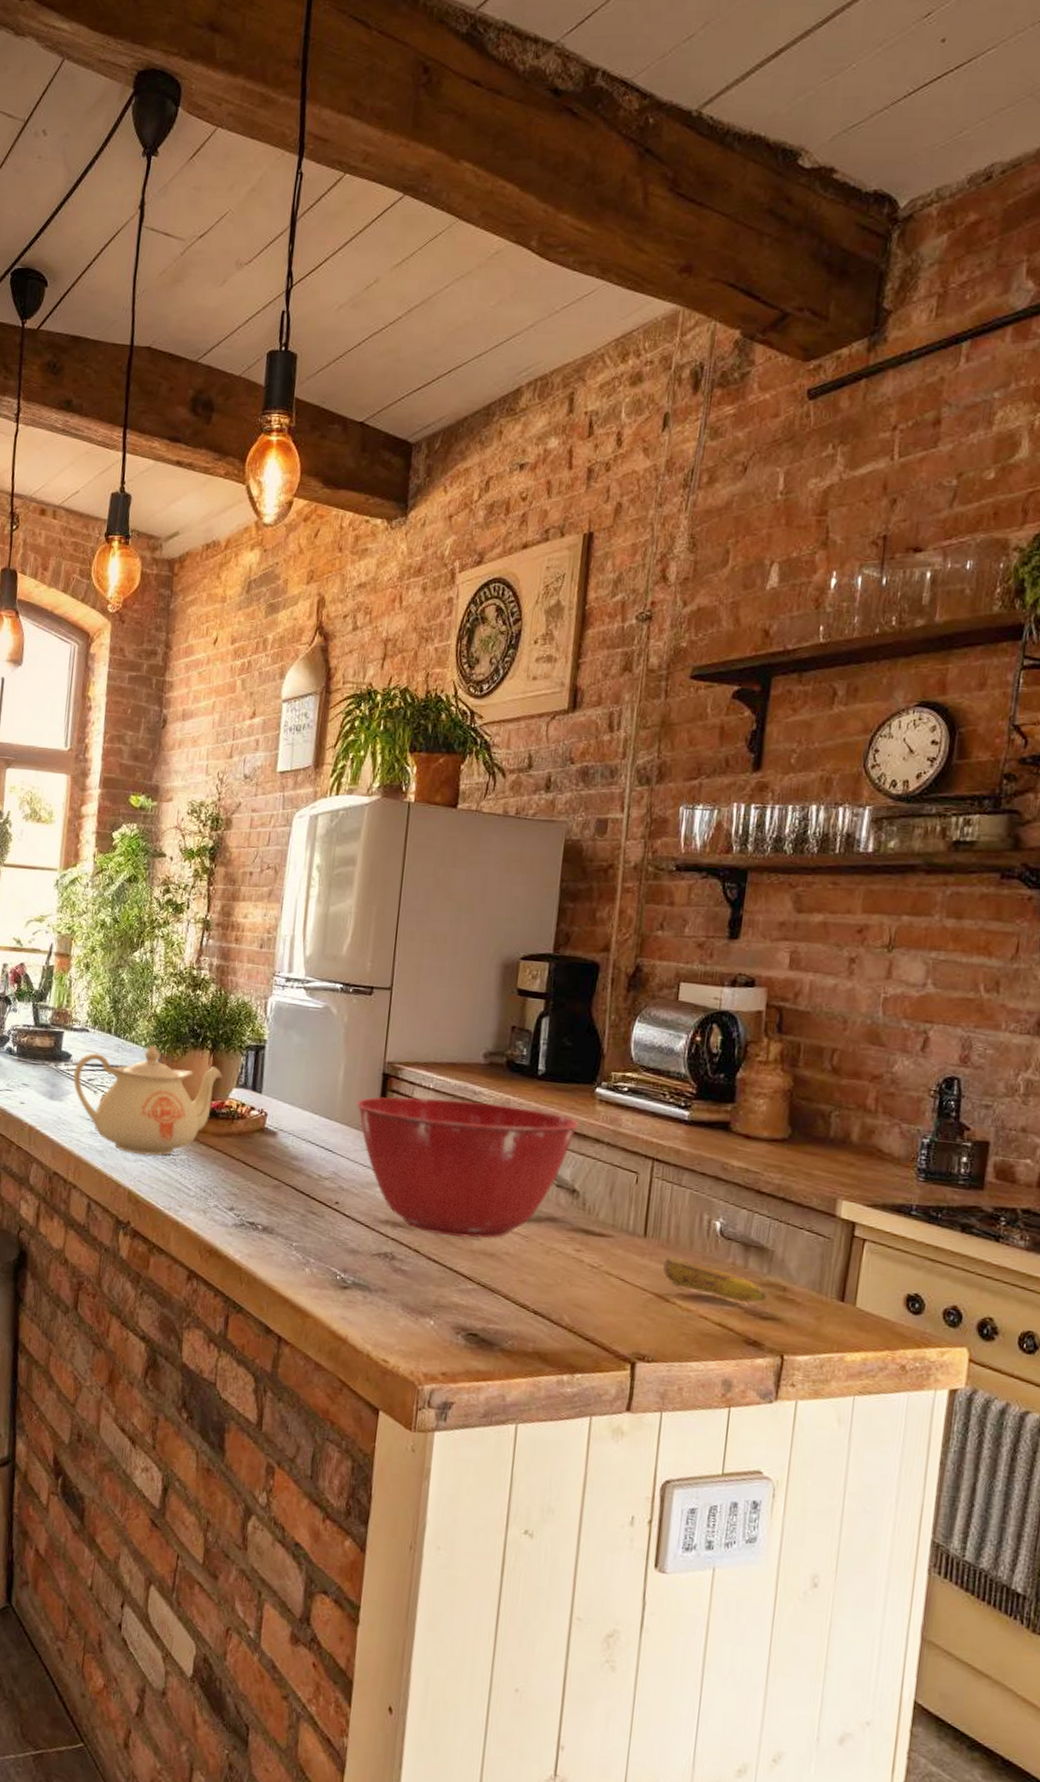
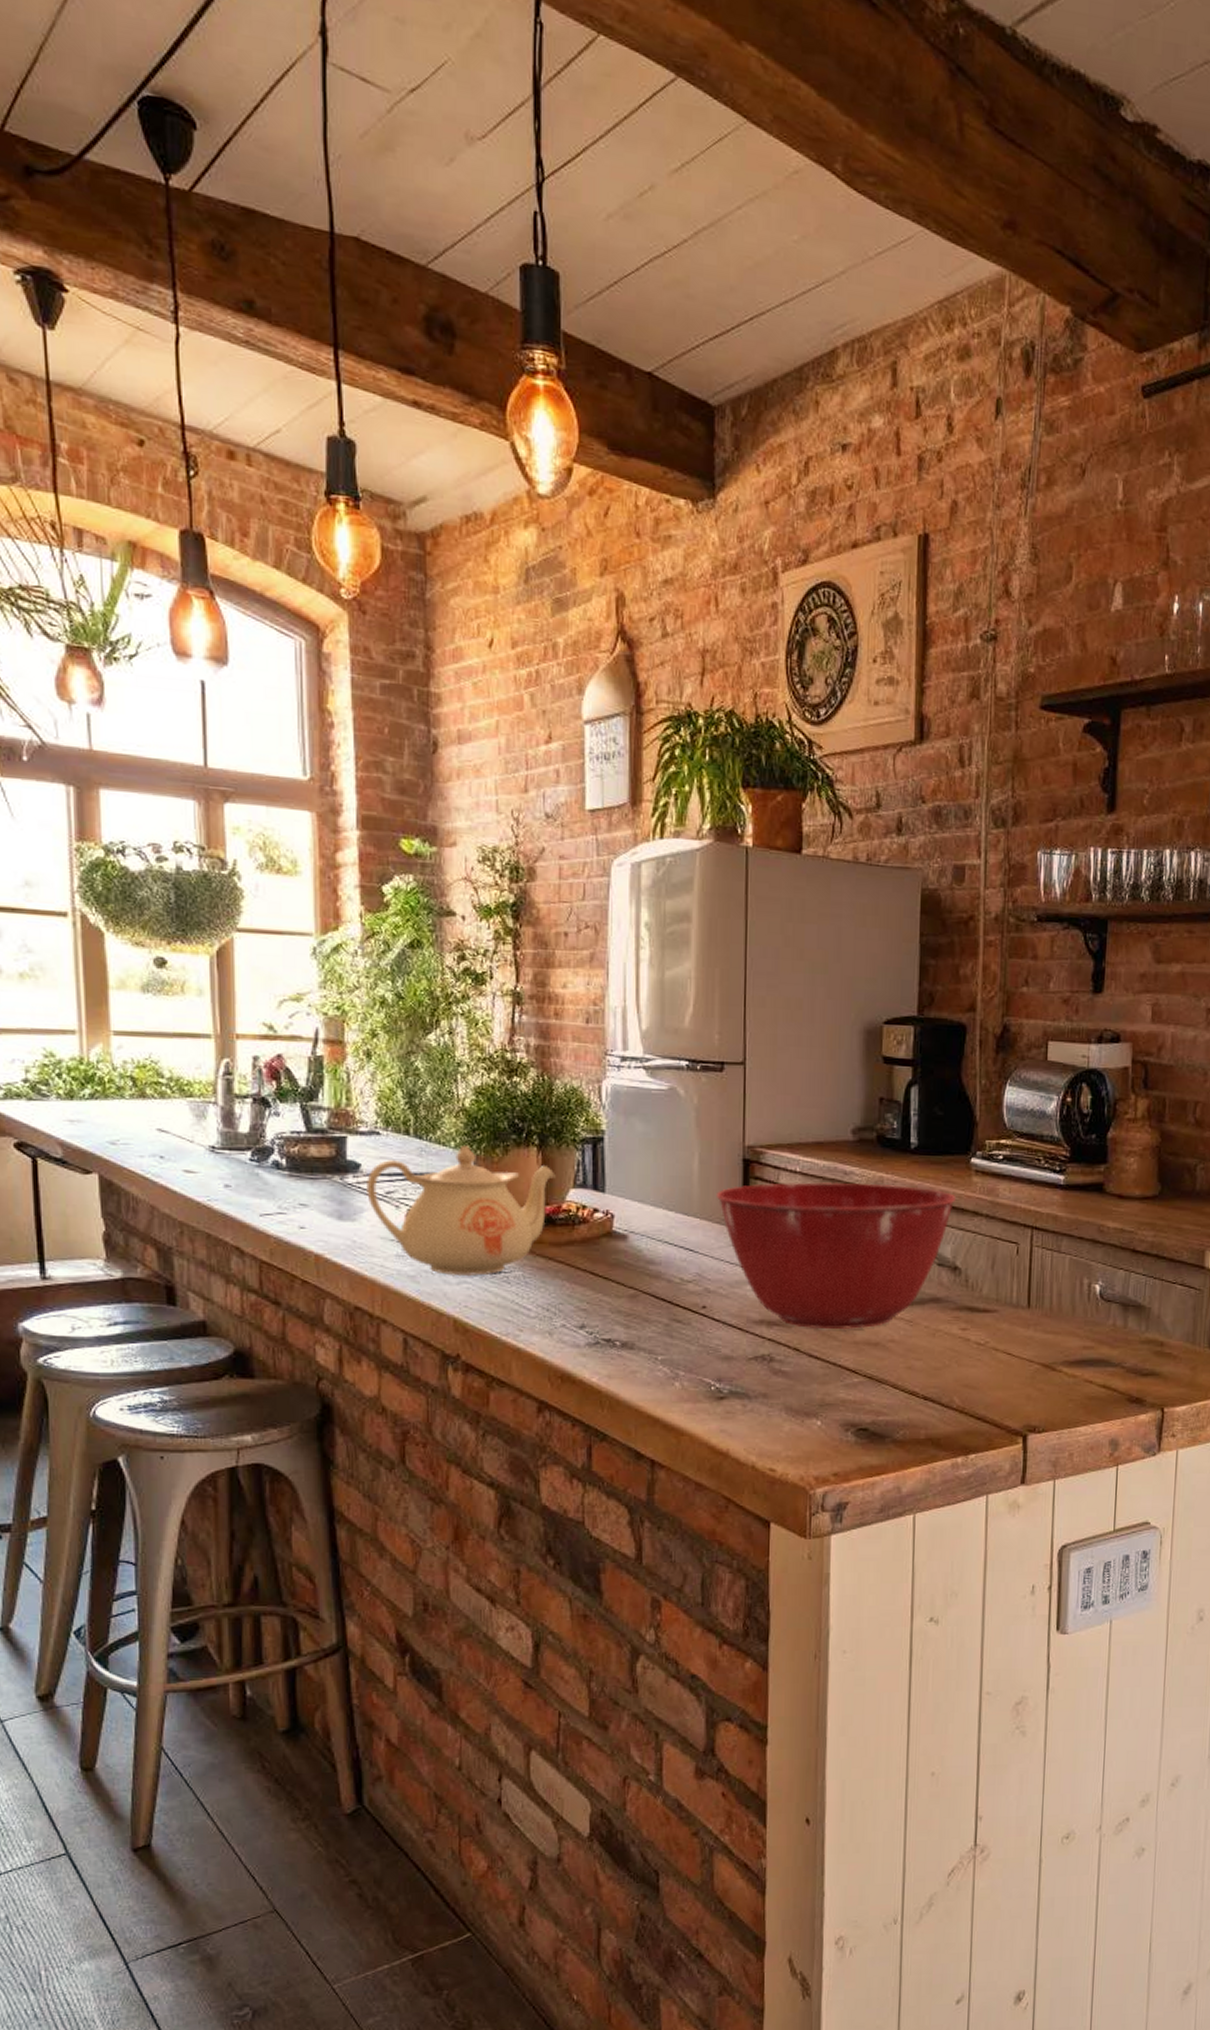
banana: present [663,1256,768,1303] -> none [1048,1325,1147,1361]

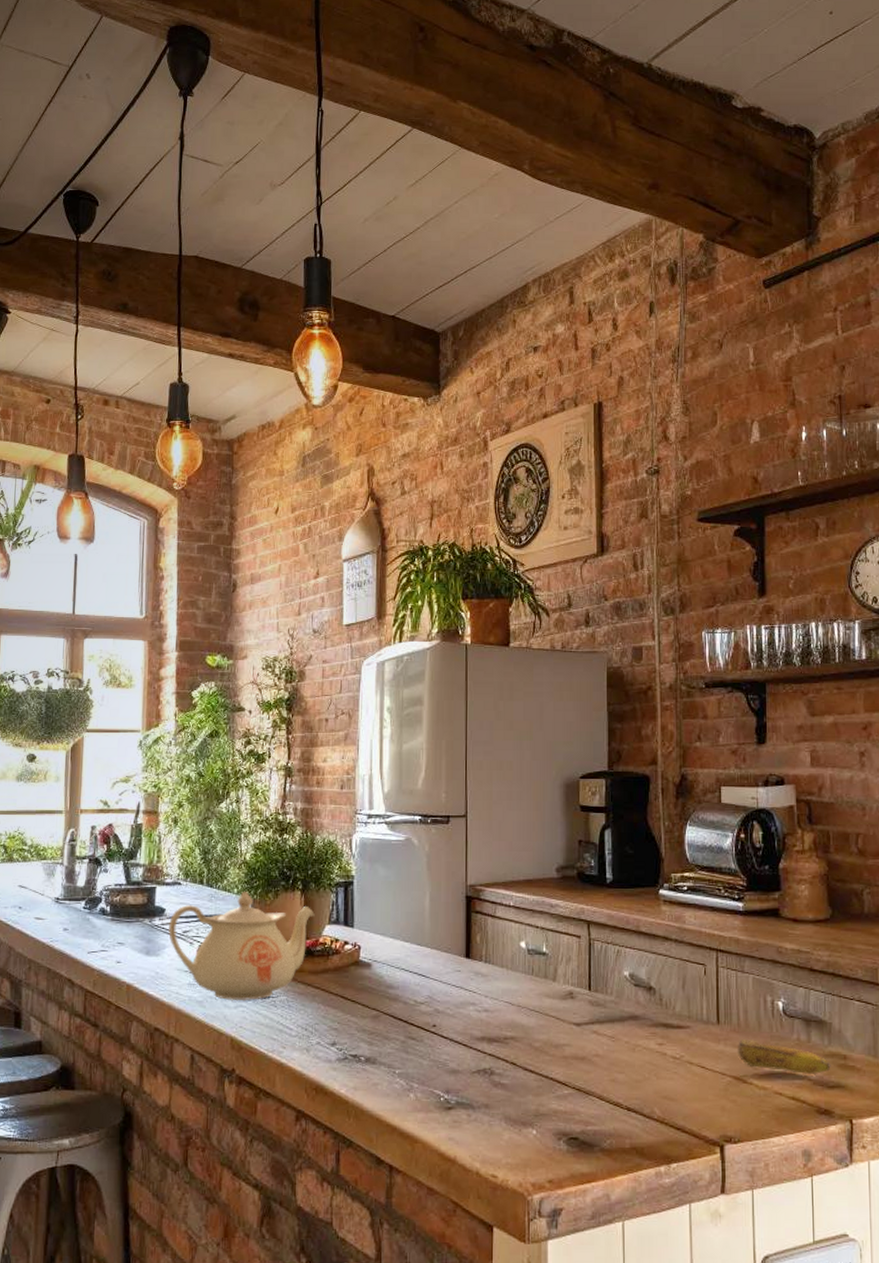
mixing bowl: present [715,1181,957,1330] -> none [443,913,649,1045]
banana: none [1048,1325,1147,1361] -> present [738,1039,831,1074]

